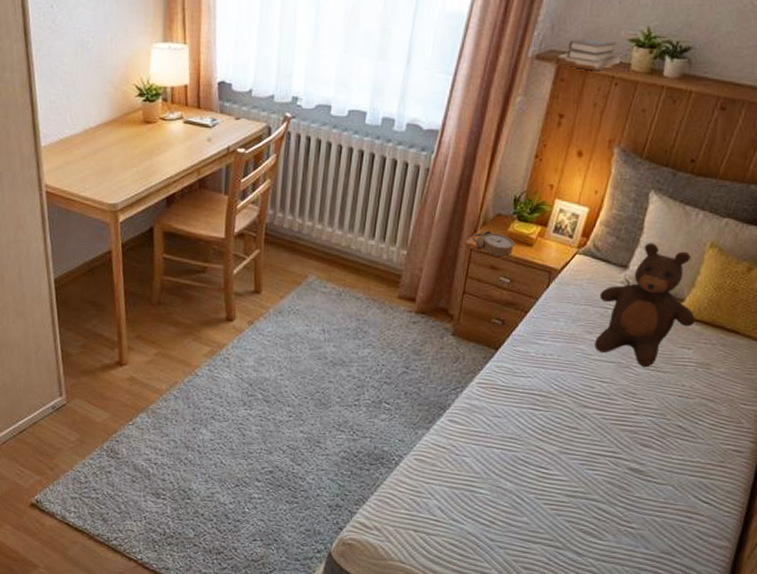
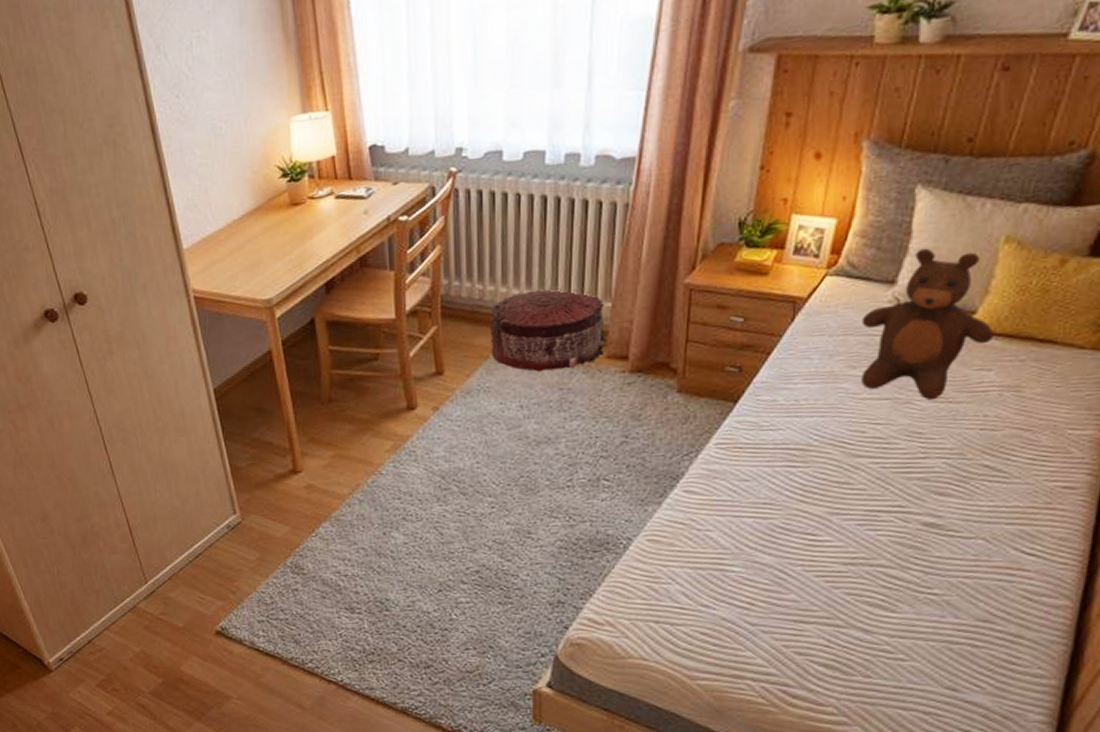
pouf: none [303,230,402,303] -> present [489,287,606,371]
alarm clock: present [472,231,515,256] -> none [690,265,746,292]
books: present [555,37,622,71] -> none [774,12,861,56]

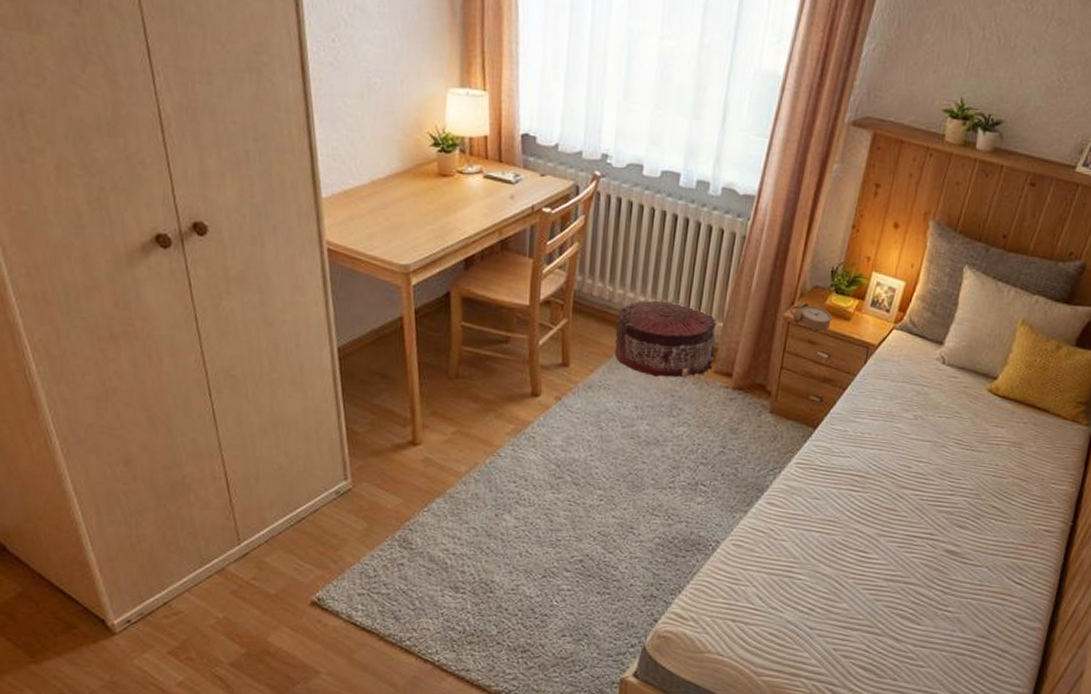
alarm clock: none [690,265,746,292] -> present [789,303,833,330]
teddy bear: present [861,248,995,399] -> none [911,319,1008,446]

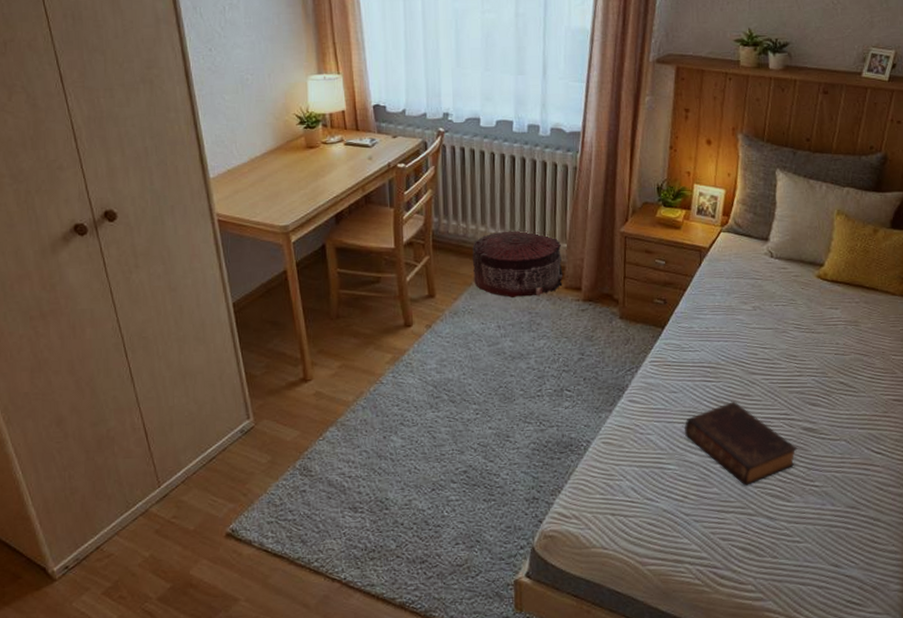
alarm clock: present [789,303,833,330] -> none [624,218,665,240]
book: none [821,515,937,604] -> present [685,401,798,486]

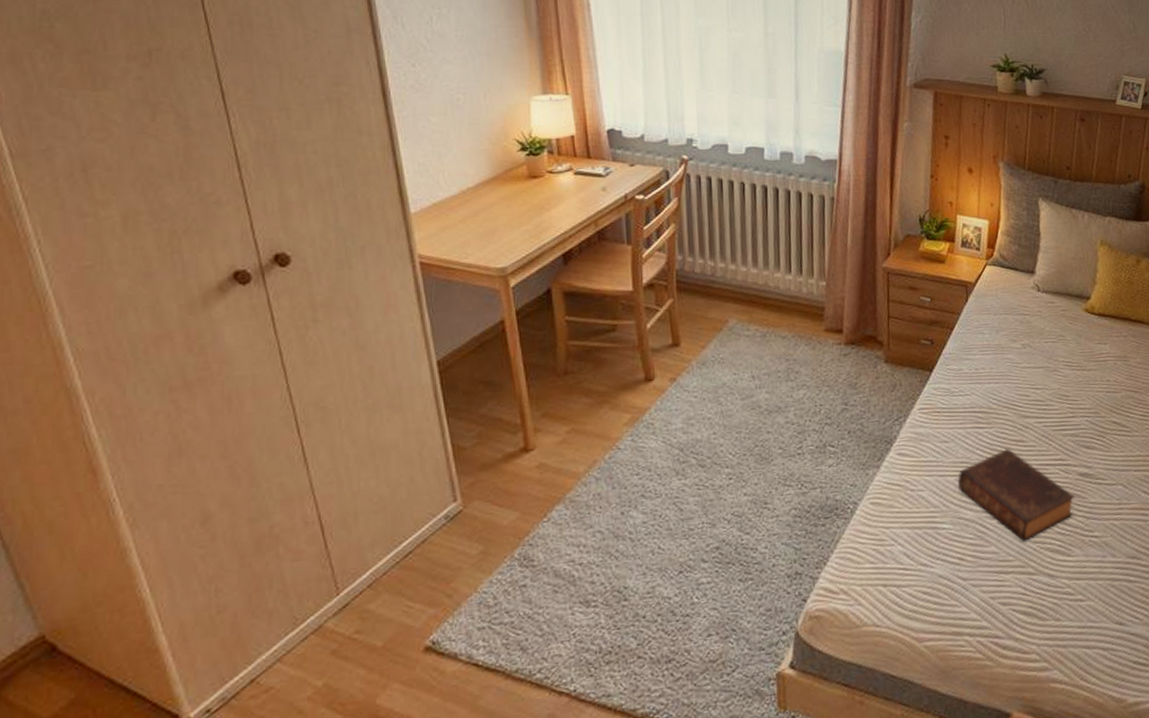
pouf: present [472,229,563,297] -> none [721,266,823,343]

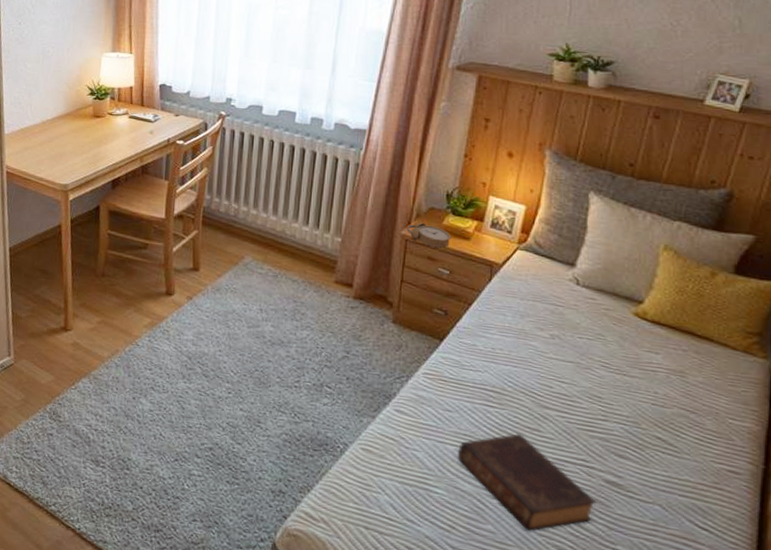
alarm clock: none [886,252,929,276] -> present [406,223,452,248]

